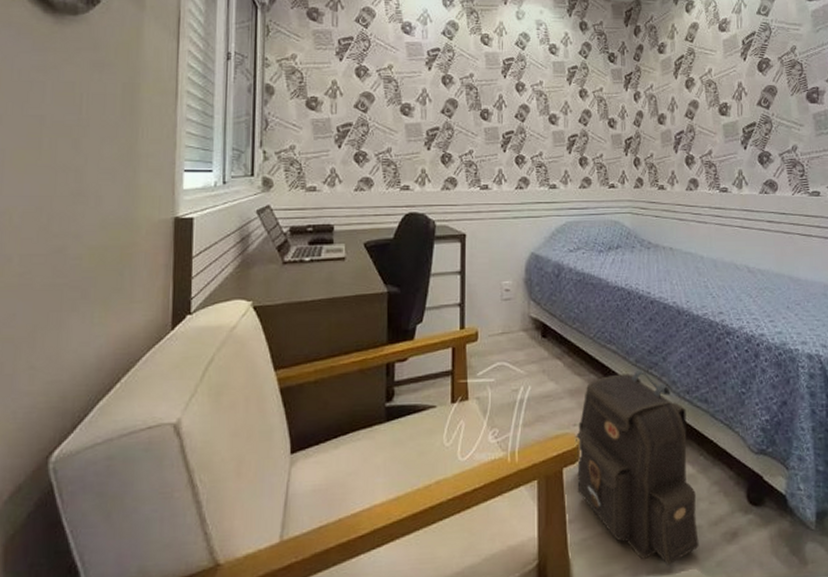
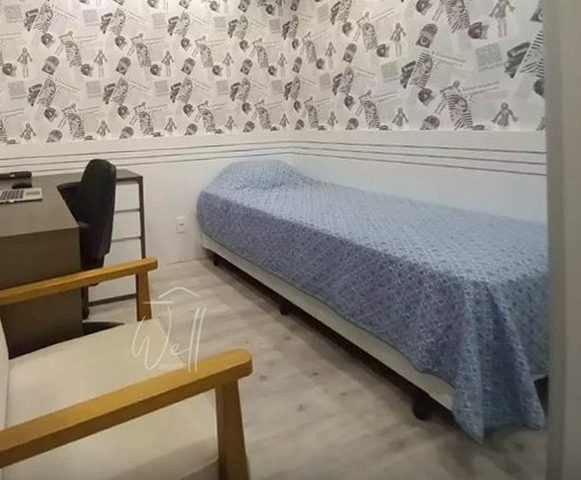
backpack: present [576,369,699,566] -> none [248,294,367,468]

